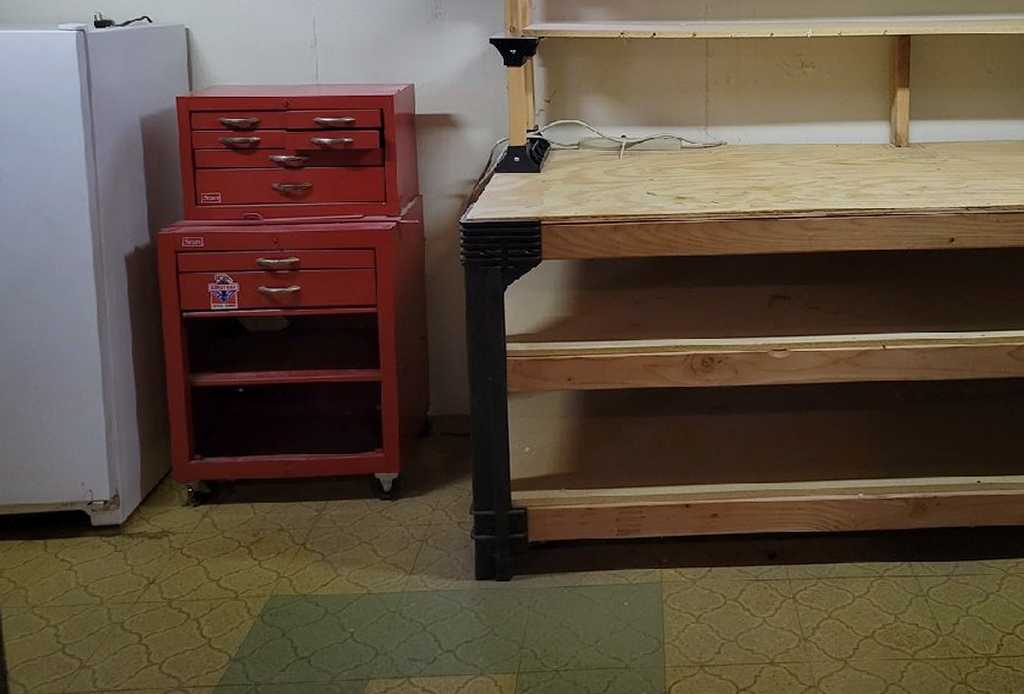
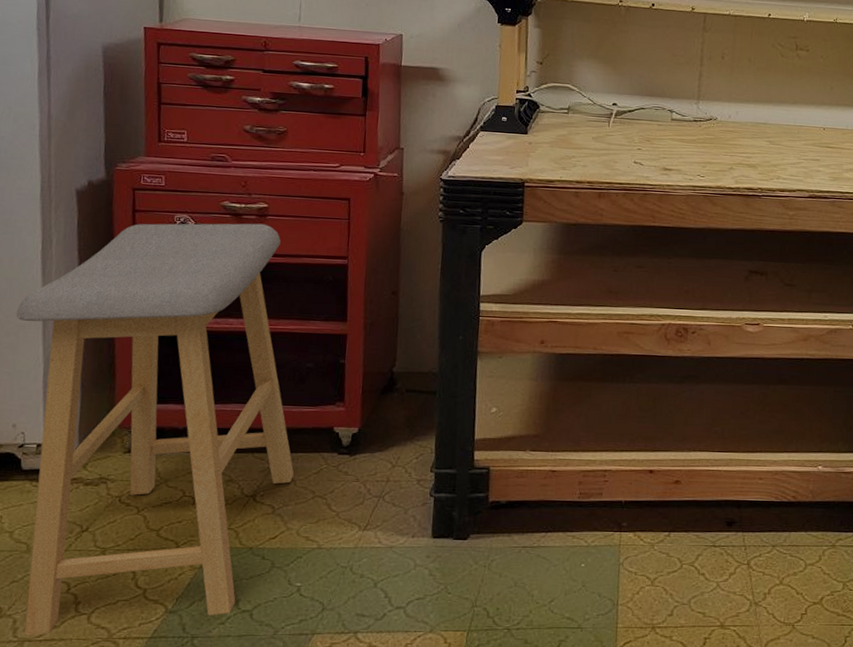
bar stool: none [78,277,341,687] -> present [16,223,295,637]

